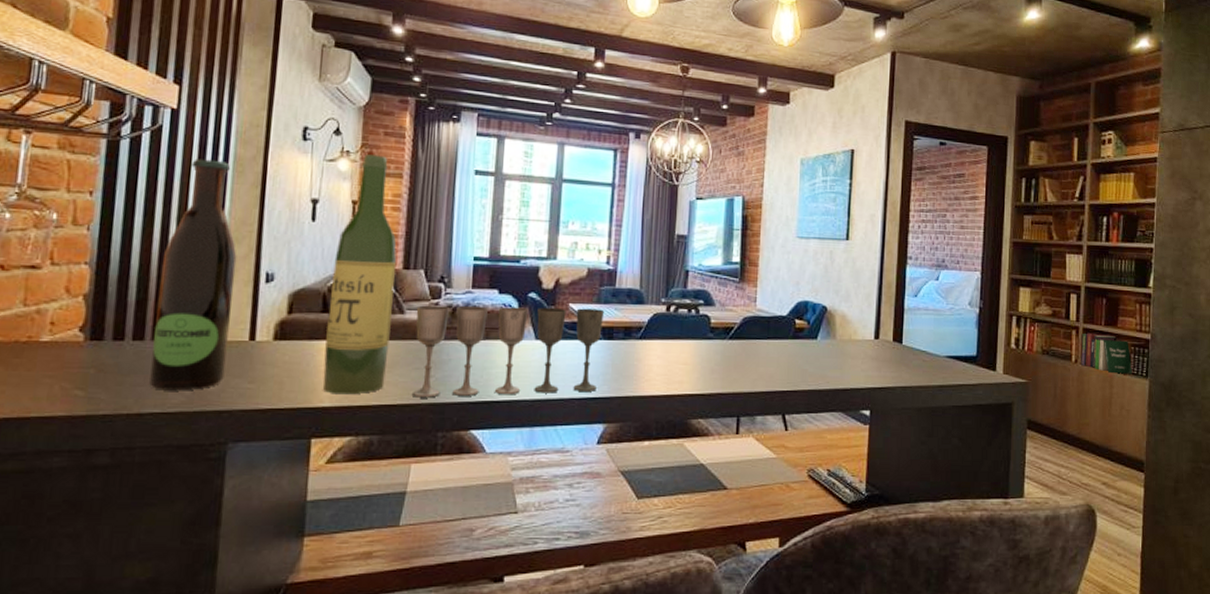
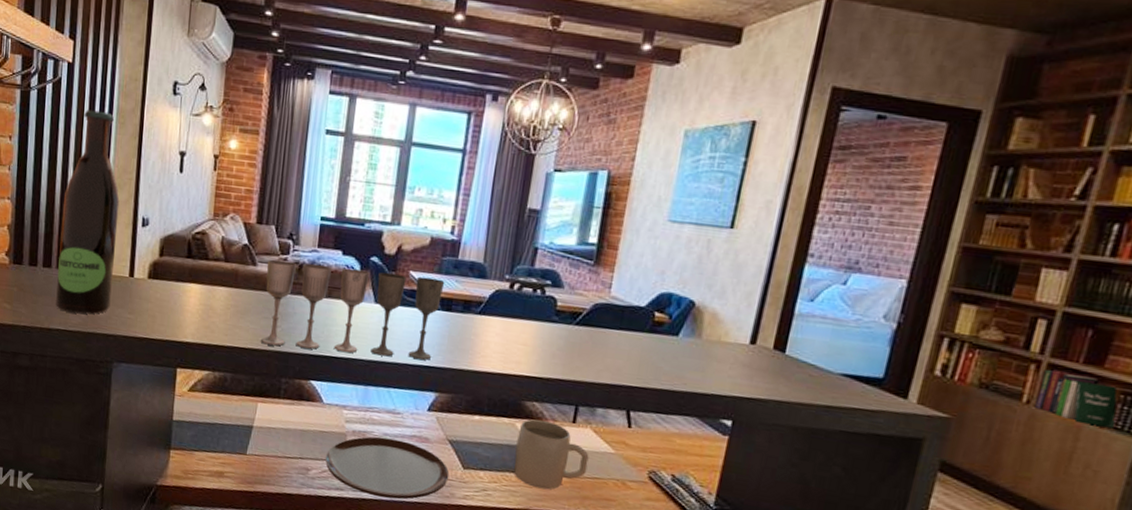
wine bottle: present [322,154,397,395] -> none [186,110,252,335]
plate: none [492,480,624,545] -> present [325,436,450,500]
mug: none [686,435,754,506] -> present [513,419,589,490]

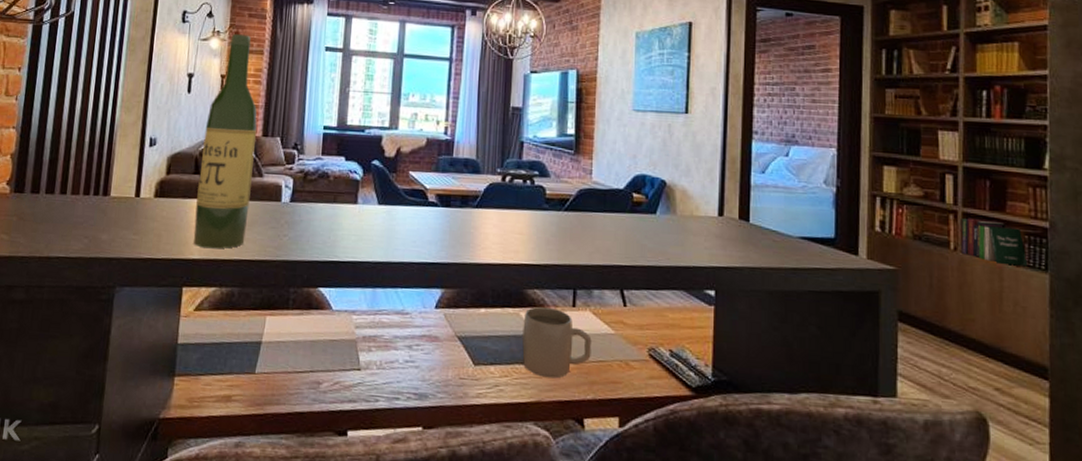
bottle: present [56,109,120,314] -> none [57,39,128,239]
wine bottle: none [186,110,252,335] -> present [193,34,257,249]
wine glass: present [260,259,445,360] -> none [267,169,443,257]
plate: present [325,436,450,500] -> none [337,340,461,406]

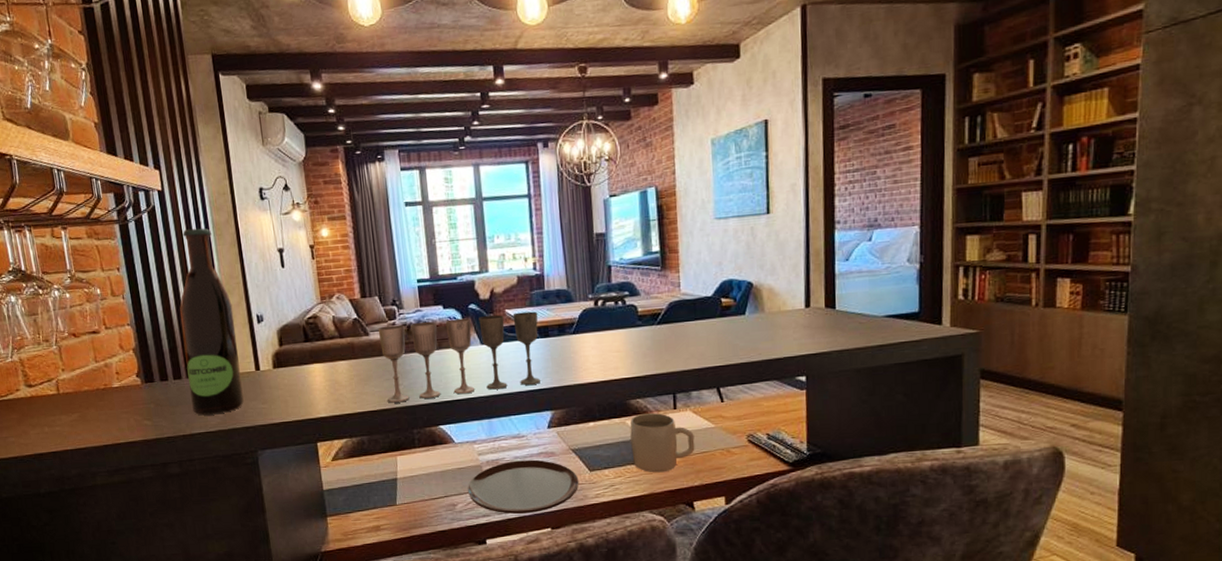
bottle: none [57,39,128,239] -> present [179,228,244,416]
wine bottle: present [193,34,257,249] -> none [305,202,364,407]
wine glass: none [267,169,443,257] -> present [378,311,541,403]
plate: none [337,340,461,406] -> present [468,459,579,514]
books: present [961,217,1028,267] -> none [1043,272,1108,314]

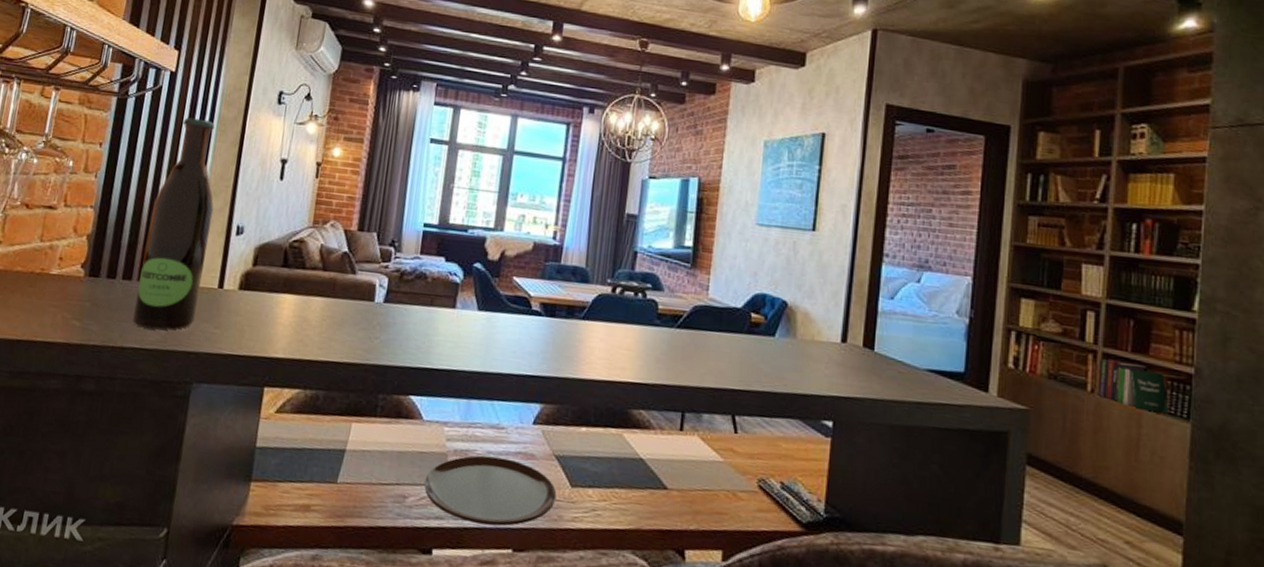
wine glass: present [378,311,541,403] -> none [357,267,548,369]
mug: present [630,413,695,473] -> none [623,428,698,506]
books: none [1043,272,1108,314] -> present [1099,358,1169,414]

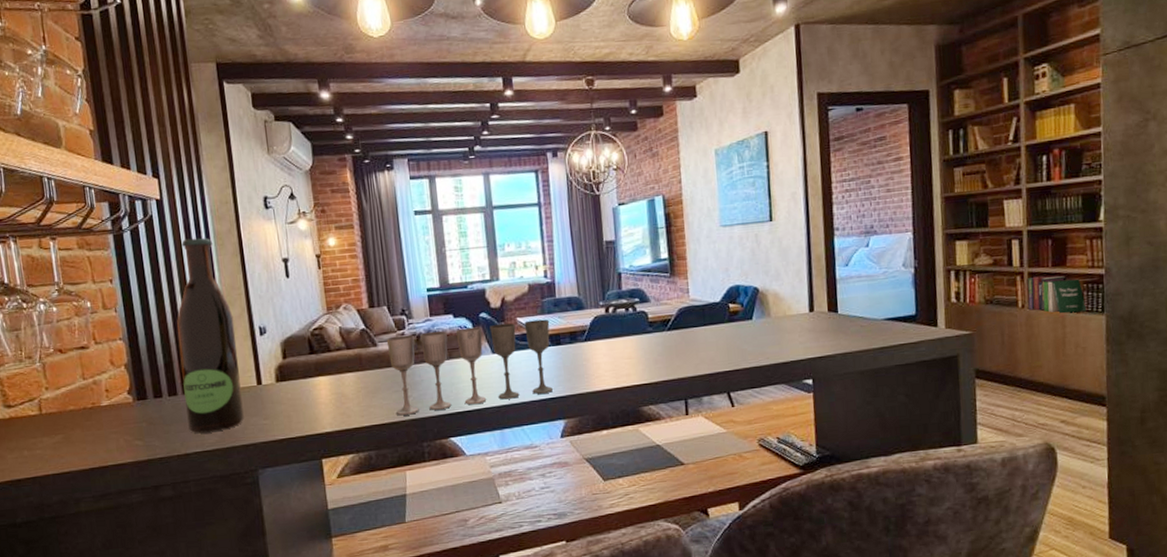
wine glass: none [357,267,548,369] -> present [386,319,554,416]
plate: present [424,455,557,526] -> none [480,470,594,528]

